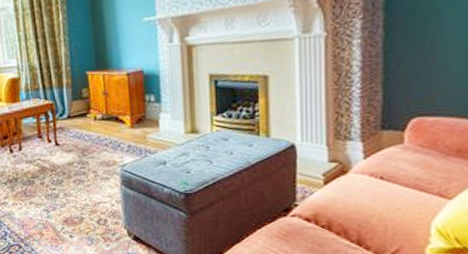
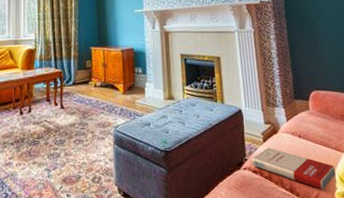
book: none [304,191,432,244] -> present [252,147,336,190]

